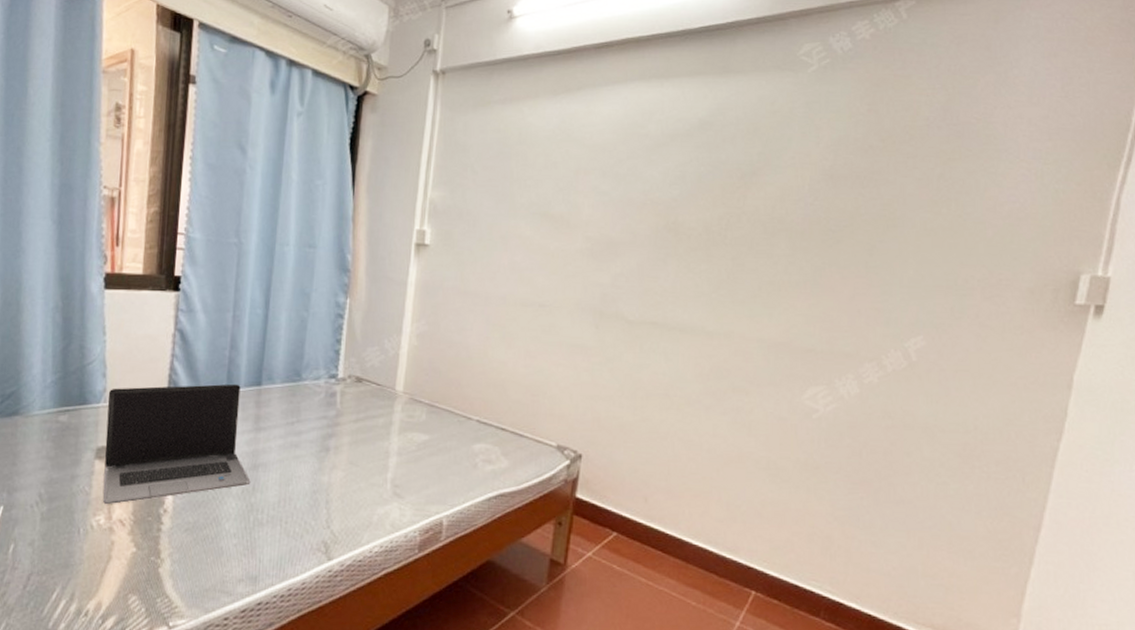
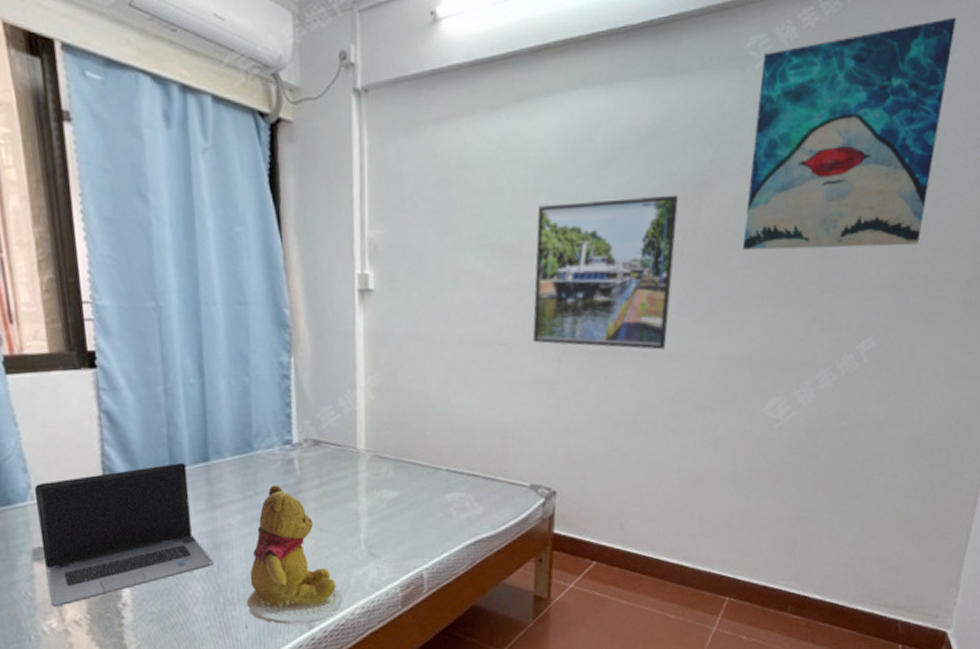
teddy bear: none [270,415,364,555] -> present [245,485,343,629]
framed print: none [572,180,726,327] -> present [532,194,679,350]
wall art: none [787,35,1017,248] -> present [742,17,957,251]

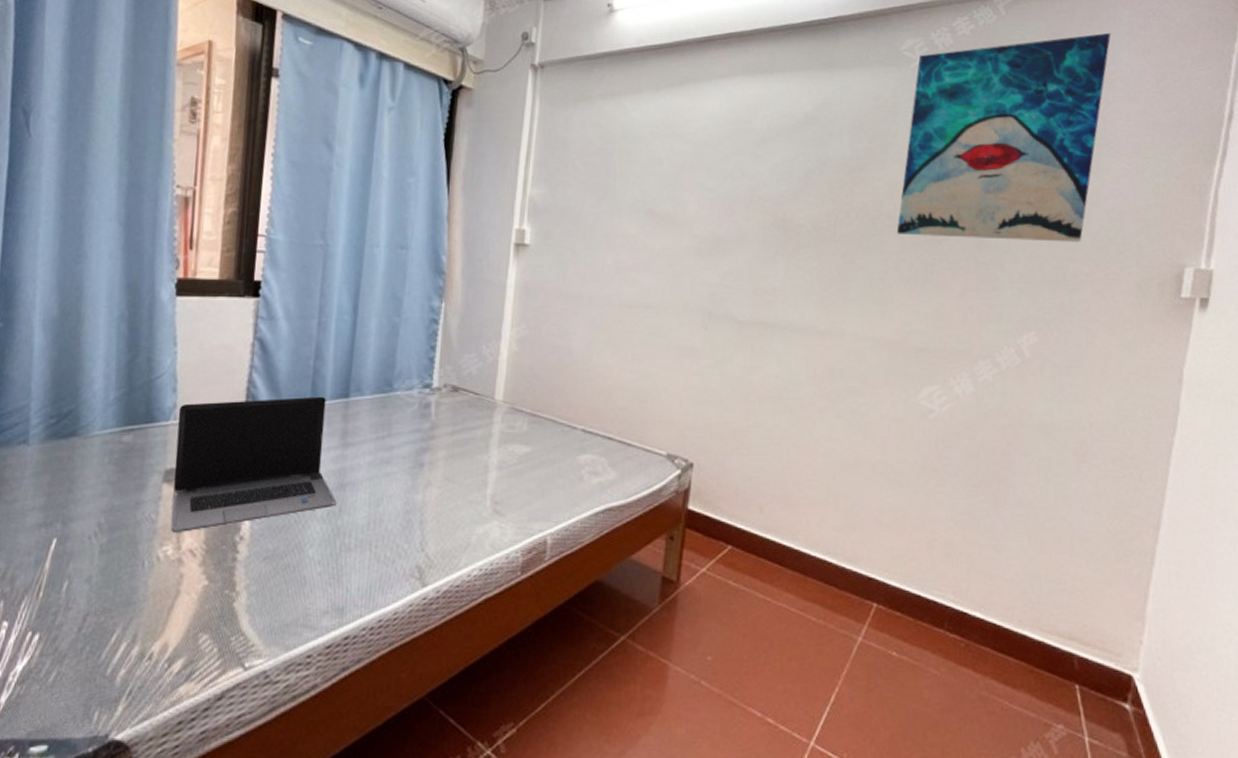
teddy bear: present [245,485,343,629] -> none [358,428,461,581]
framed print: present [532,194,679,350] -> none [680,176,833,326]

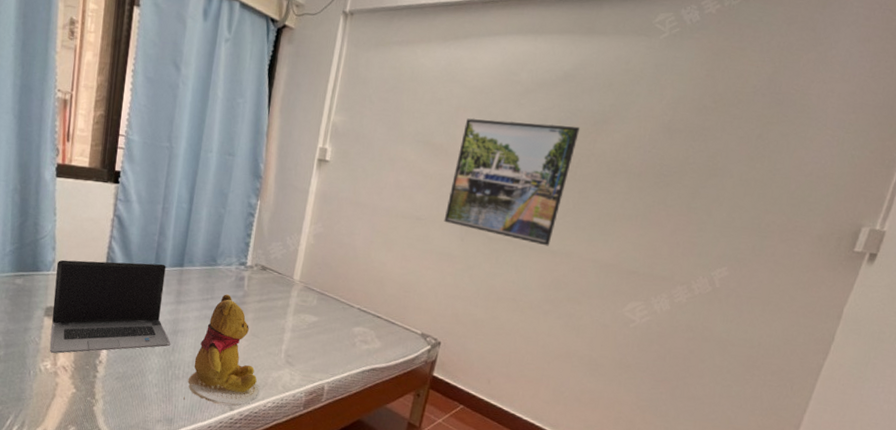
teddy bear: none [358,428,461,581] -> present [183,294,260,406]
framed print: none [680,176,833,326] -> present [443,118,580,246]
wall art: present [896,32,1111,243] -> none [626,20,839,199]

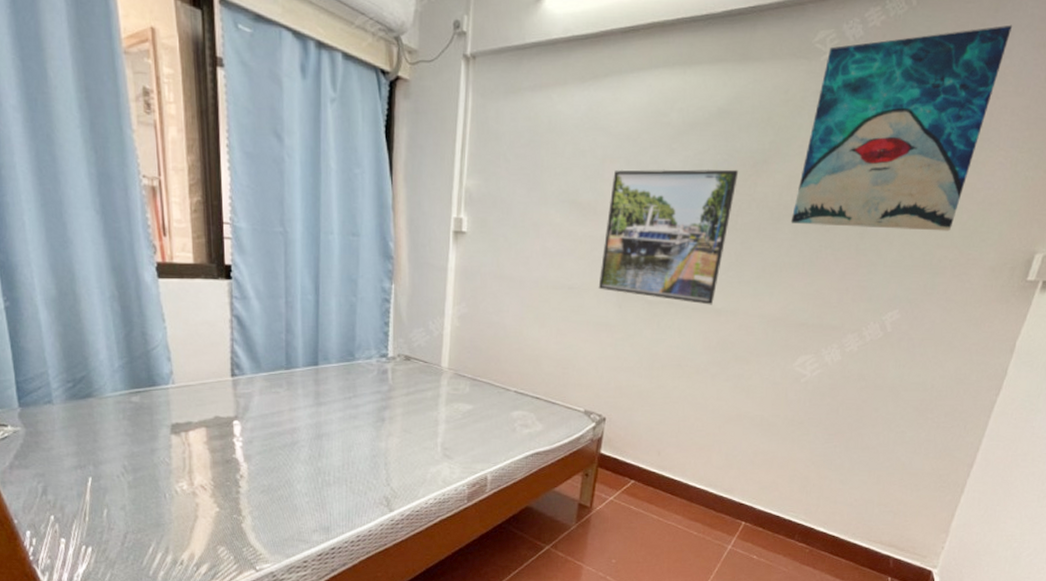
laptop computer: present [50,259,171,354] -> none [175,364,316,472]
teddy bear: present [183,294,260,406] -> none [338,390,419,507]
wall art: none [626,20,839,199] -> present [791,25,1013,231]

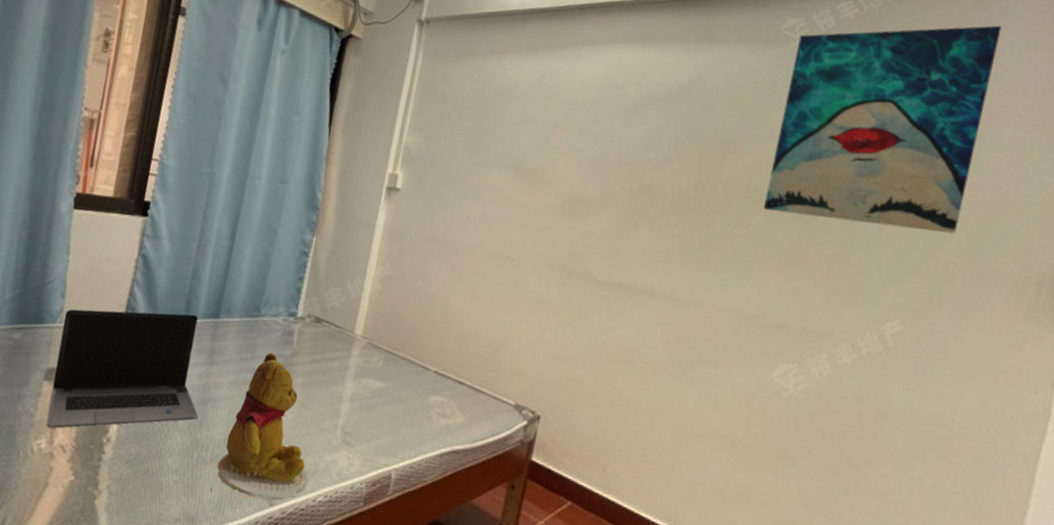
laptop computer: none [175,364,316,472] -> present [46,309,199,429]
teddy bear: none [338,390,419,507] -> present [210,353,309,500]
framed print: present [598,169,739,305] -> none [540,138,703,293]

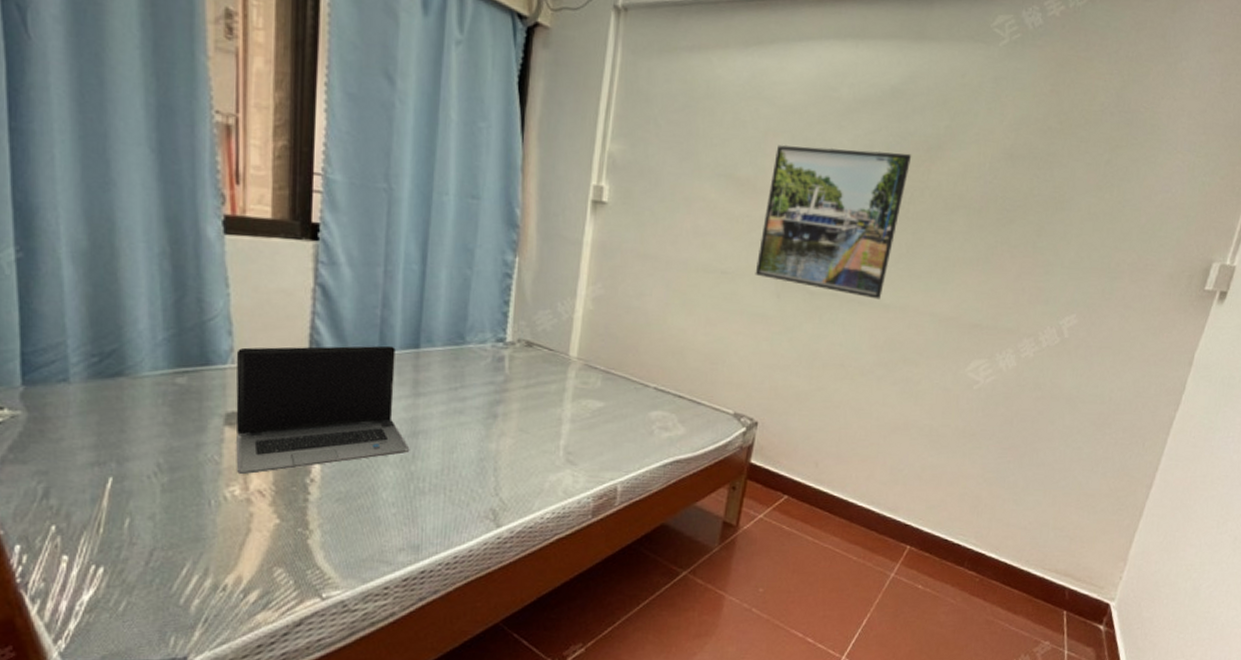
teddy bear: present [210,353,309,500] -> none [433,380,534,522]
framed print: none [540,138,703,293] -> present [755,144,912,300]
wall art: present [763,25,1002,234] -> none [965,27,1189,234]

